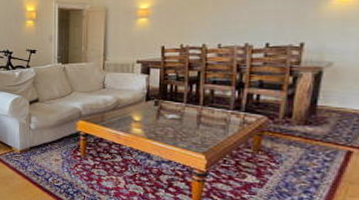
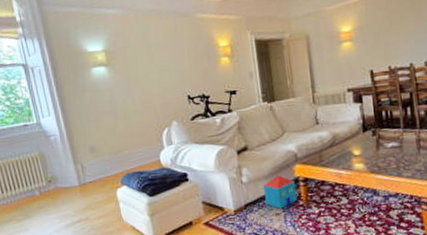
toy house: none [48,127,77,156] -> present [264,175,298,209]

